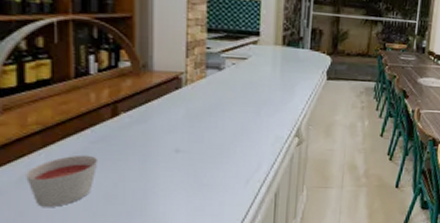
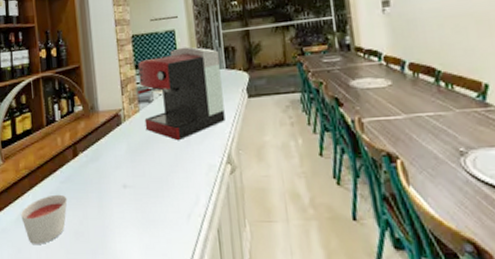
coffee maker: none [207,19,305,111] -> present [137,47,226,140]

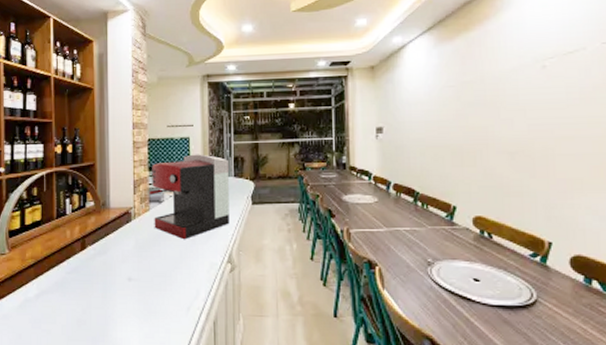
candle: present [21,194,68,244] -> none [24,284,72,331]

